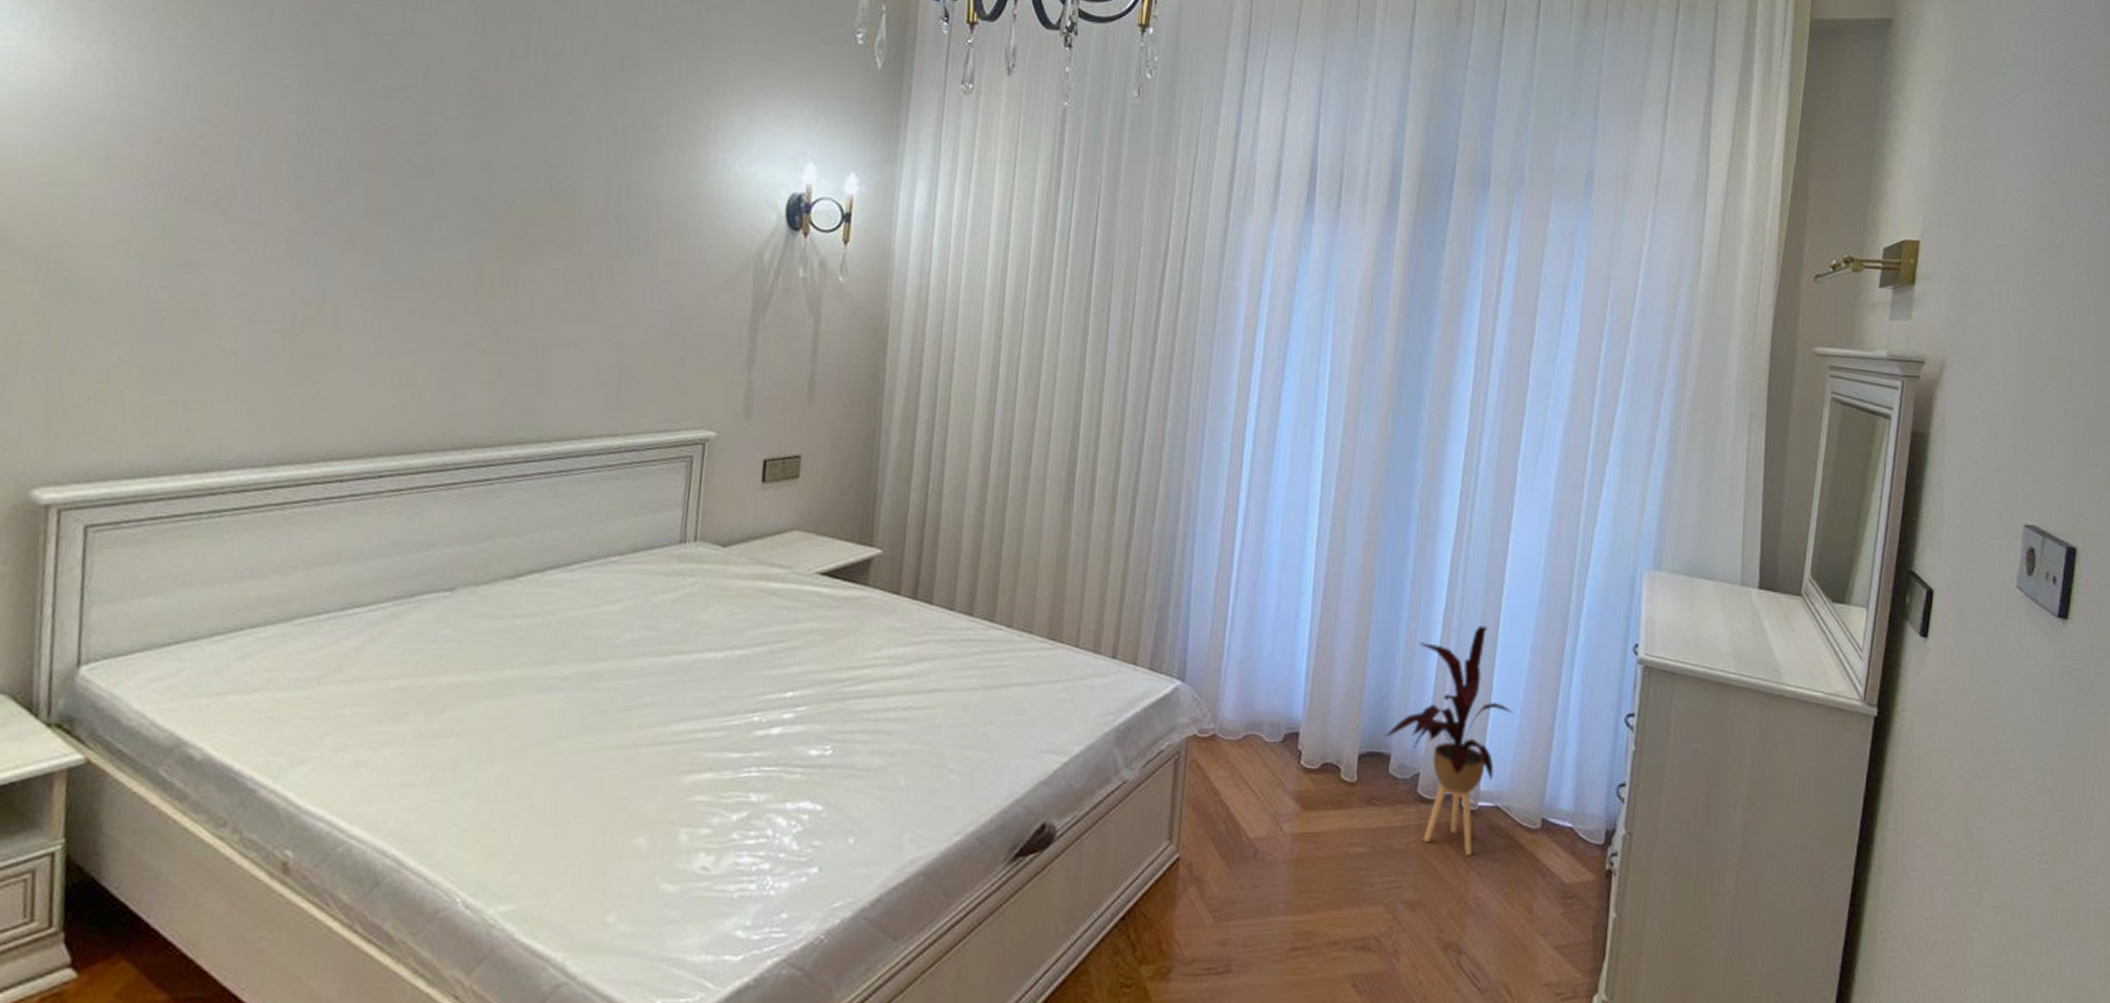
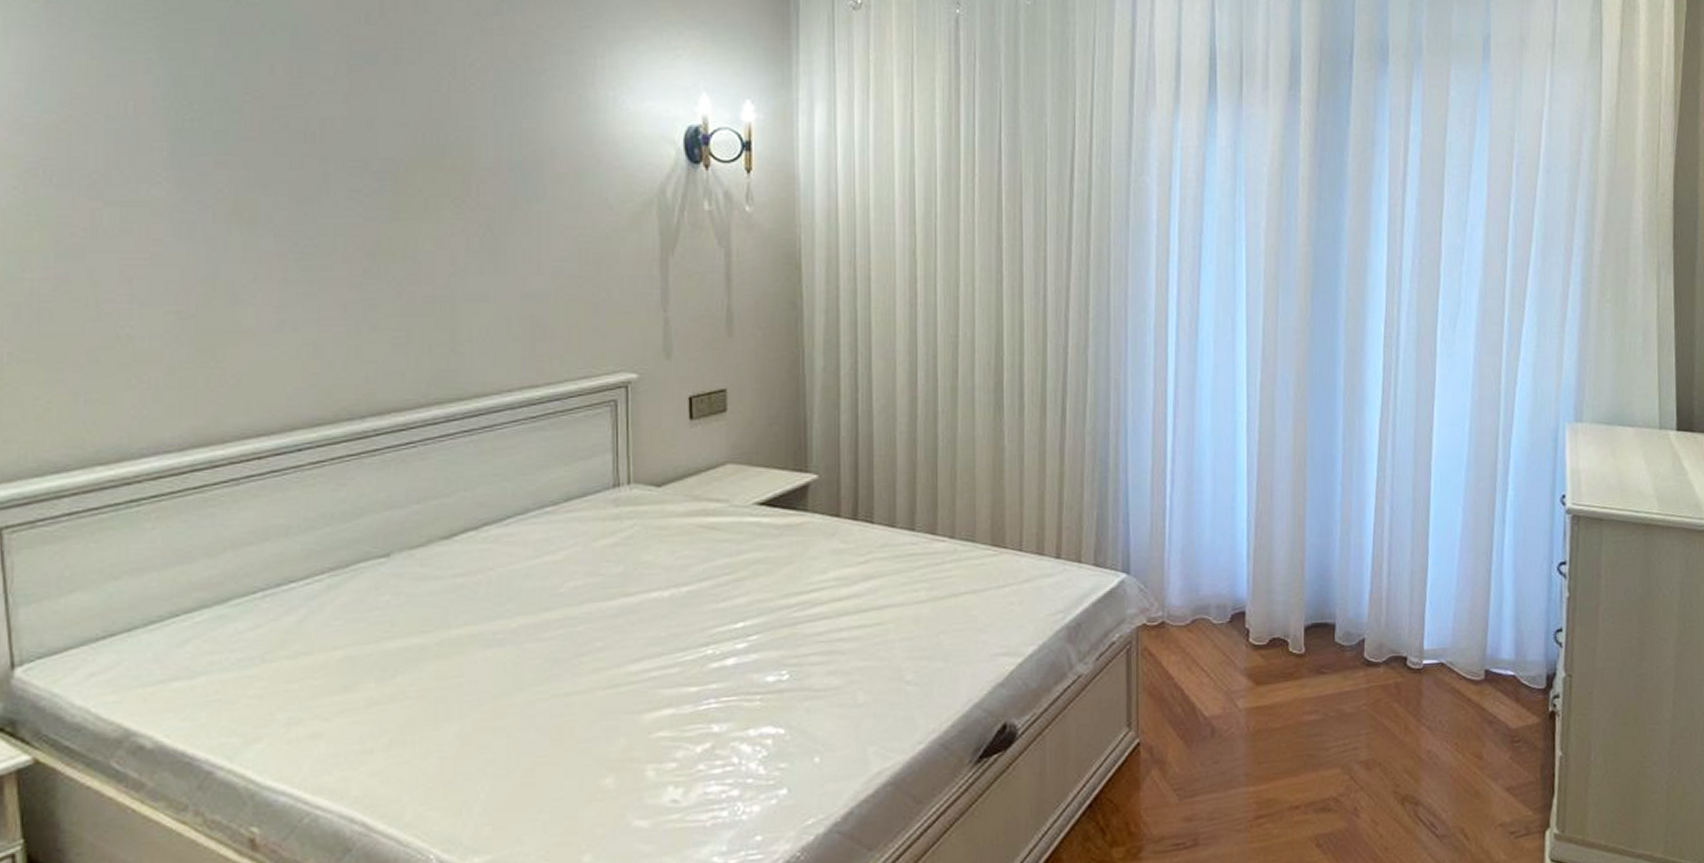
house plant: present [1383,625,1513,855] -> none [1327,491,1450,712]

